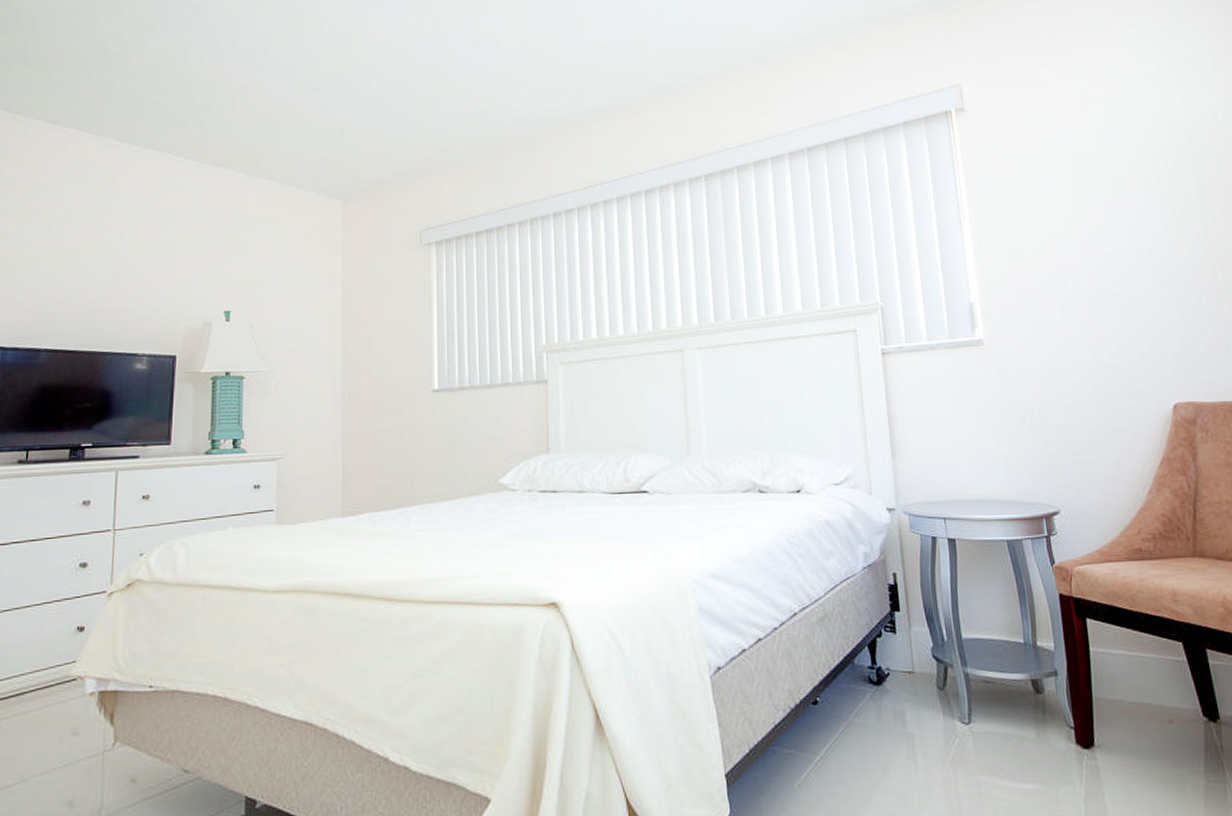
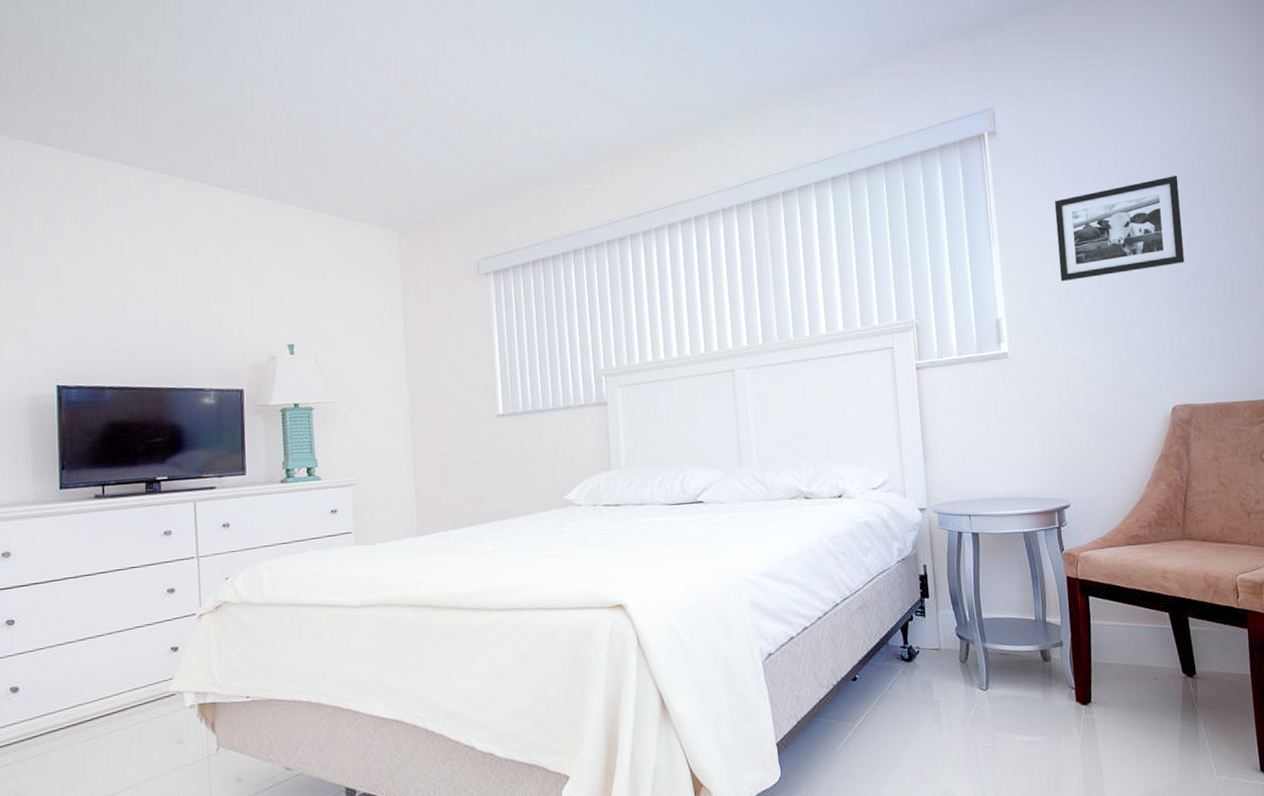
picture frame: none [1030,155,1178,265] -> present [1054,175,1185,282]

